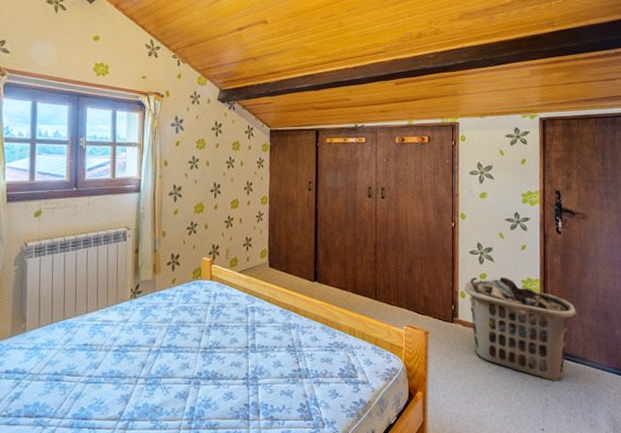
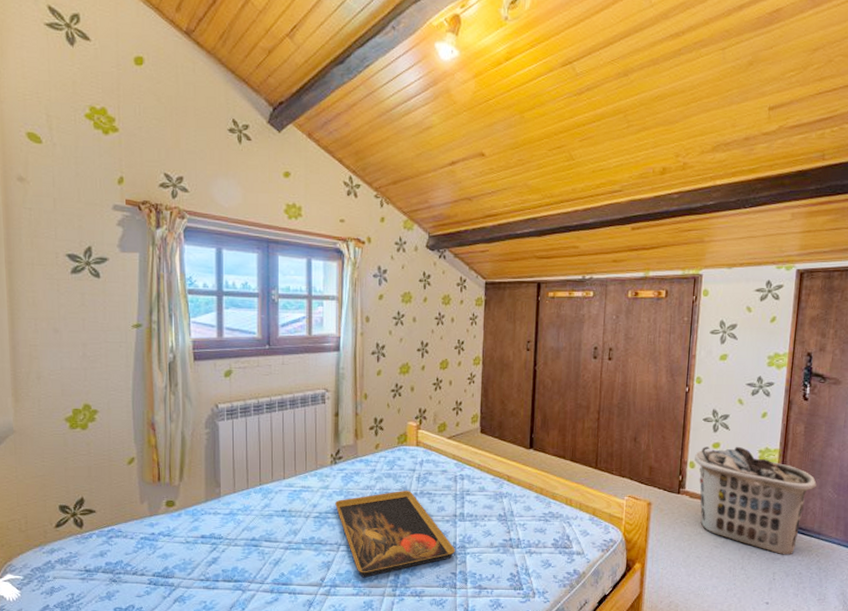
decorative tray: none [134,322,248,411] -> present [335,490,455,578]

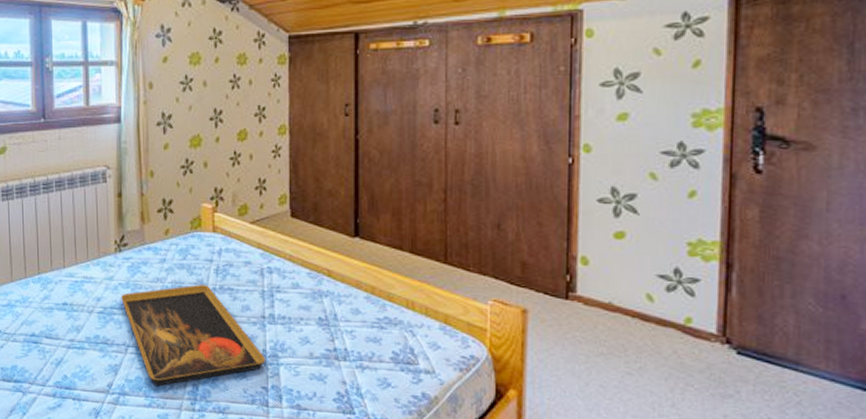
clothes hamper: present [694,446,817,555] -> none [588,236,786,392]

